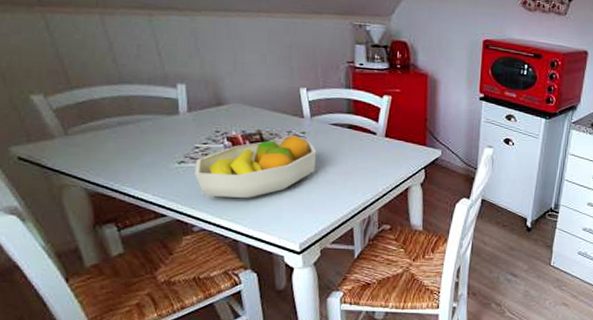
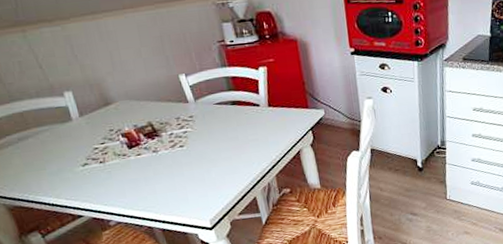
fruit bowl: present [195,134,317,198] -> none [97,120,209,192]

